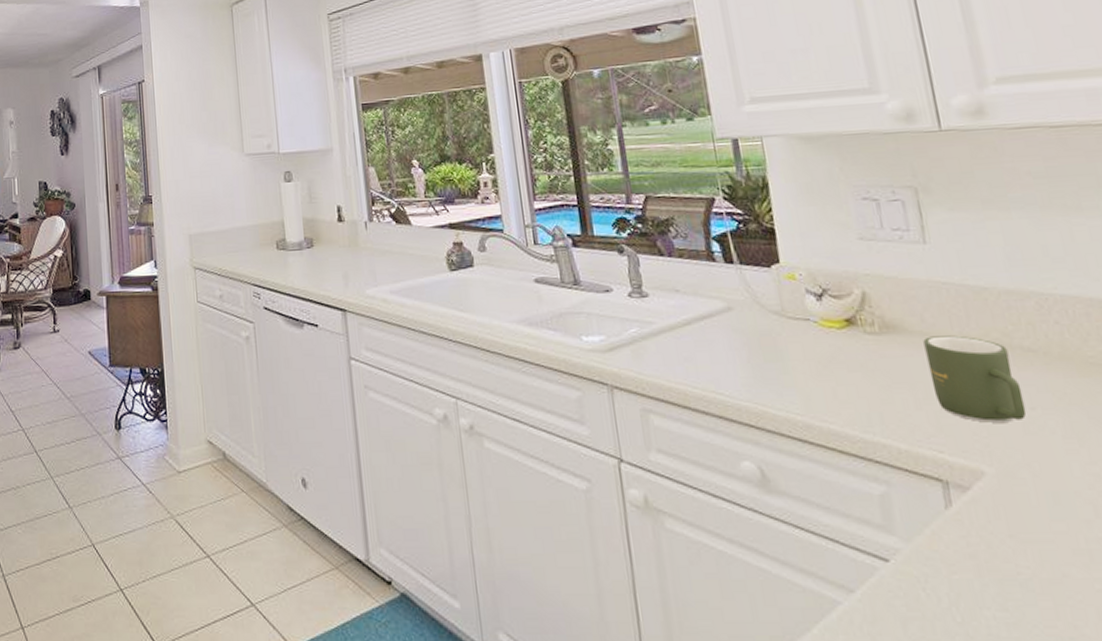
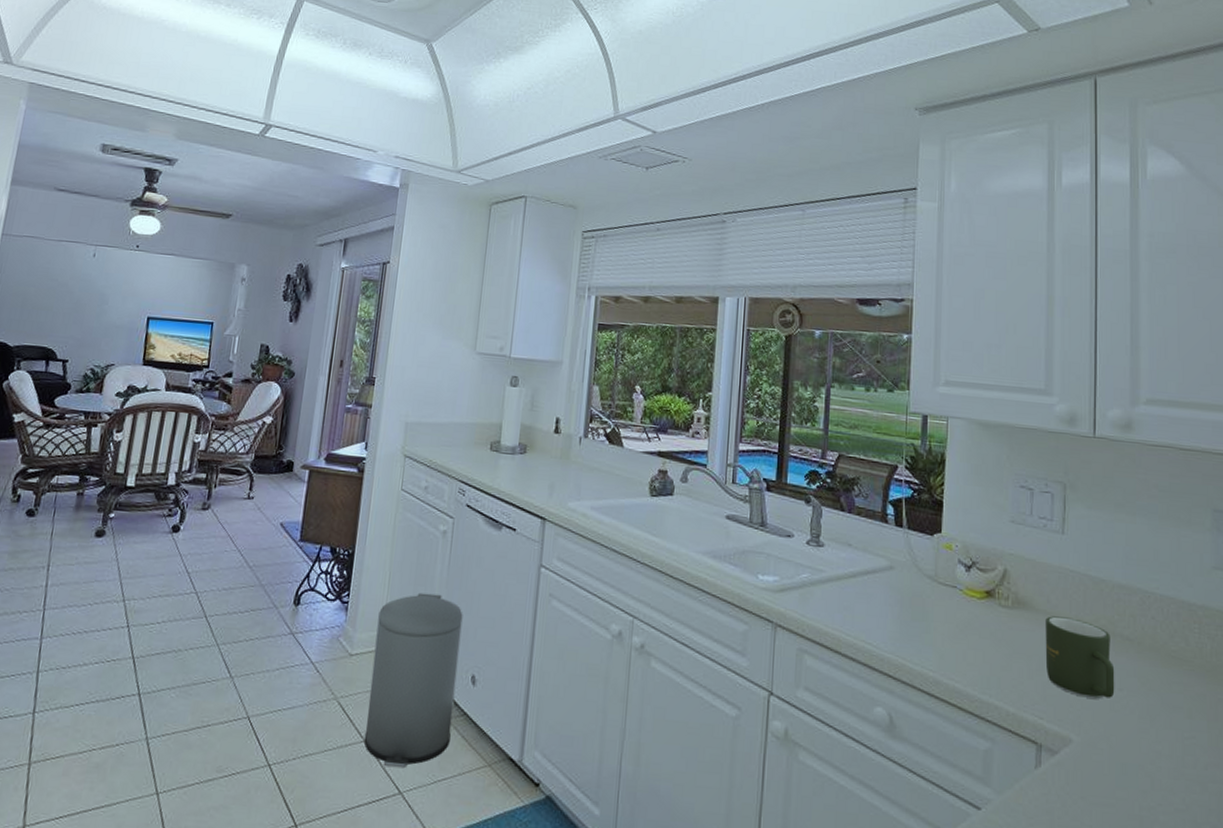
pedal bin: none [198,401,293,580] -> present [363,592,463,769]

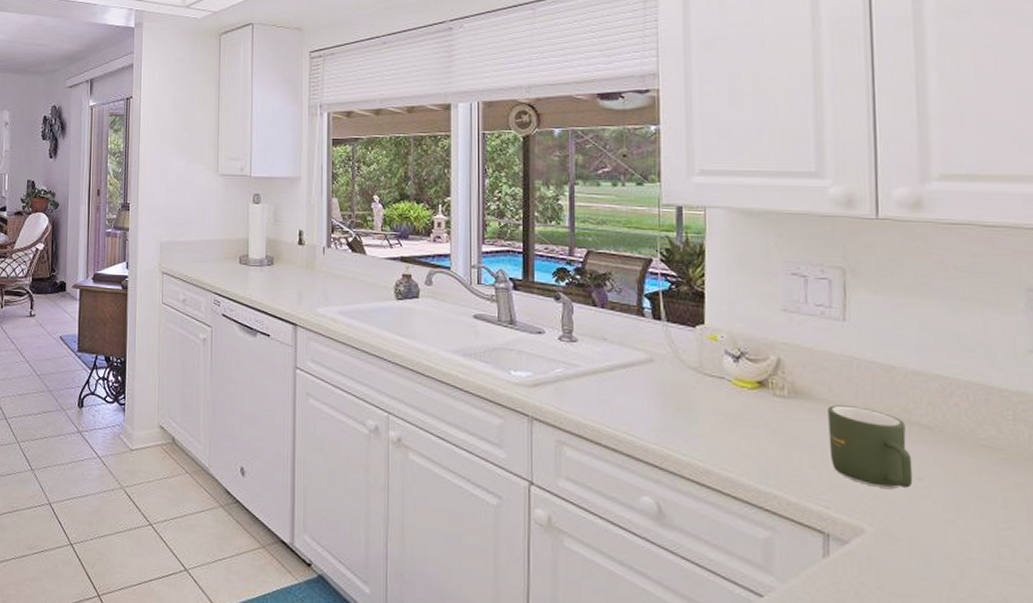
pedal bin: present [363,592,463,769] -> none [150,394,228,549]

